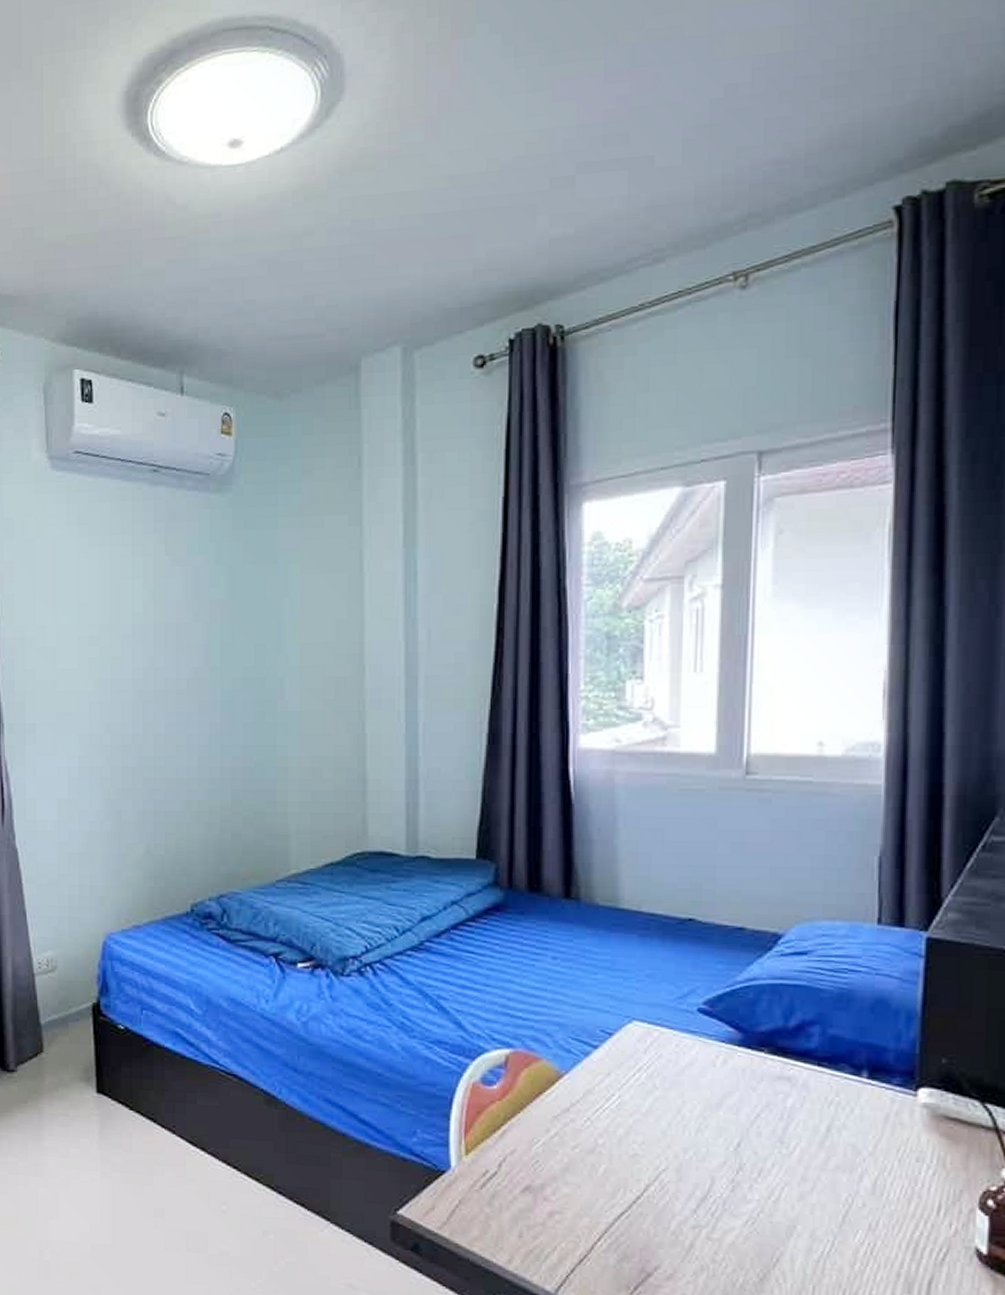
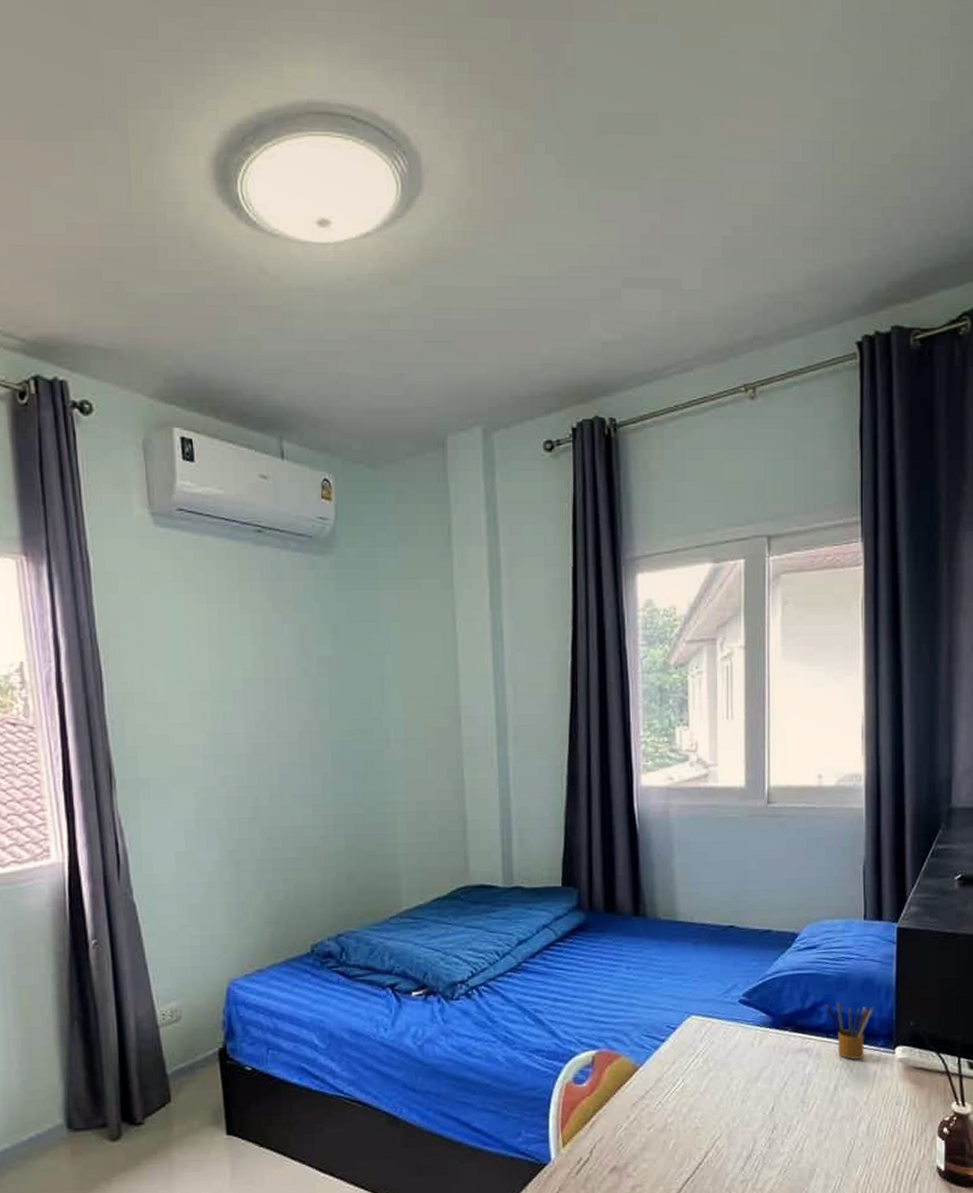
pencil box: none [817,1022,889,1098] -> present [825,1001,874,1060]

